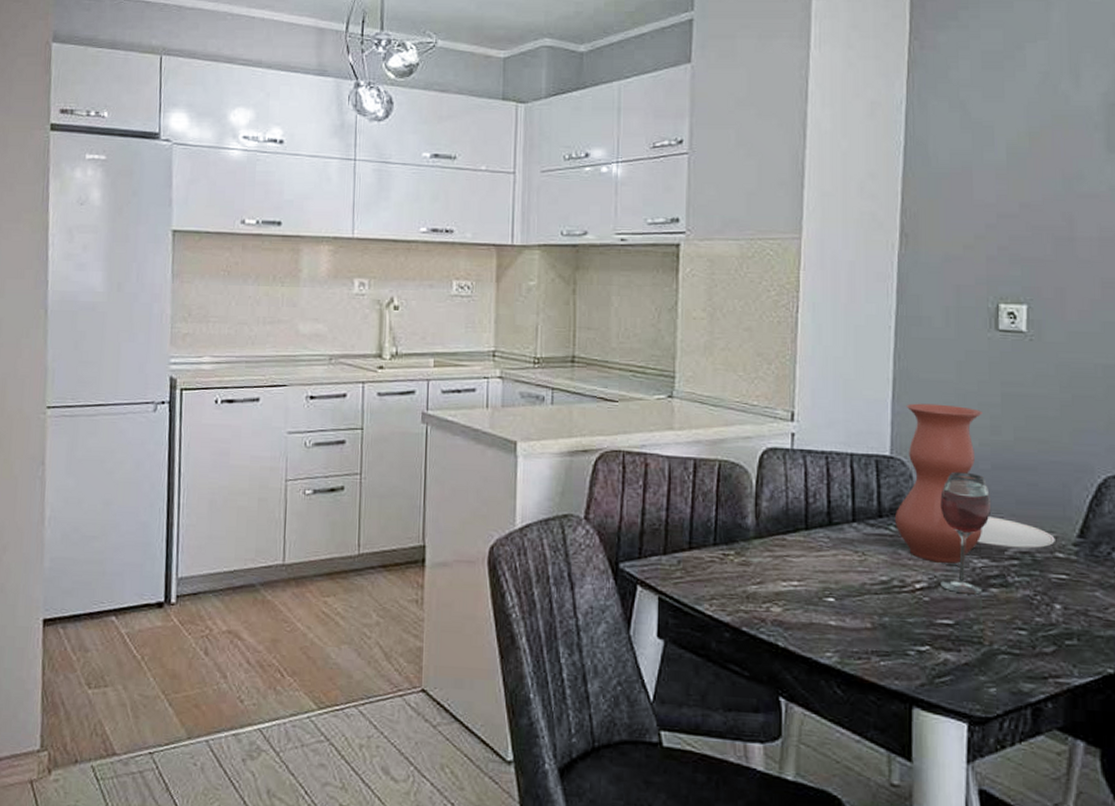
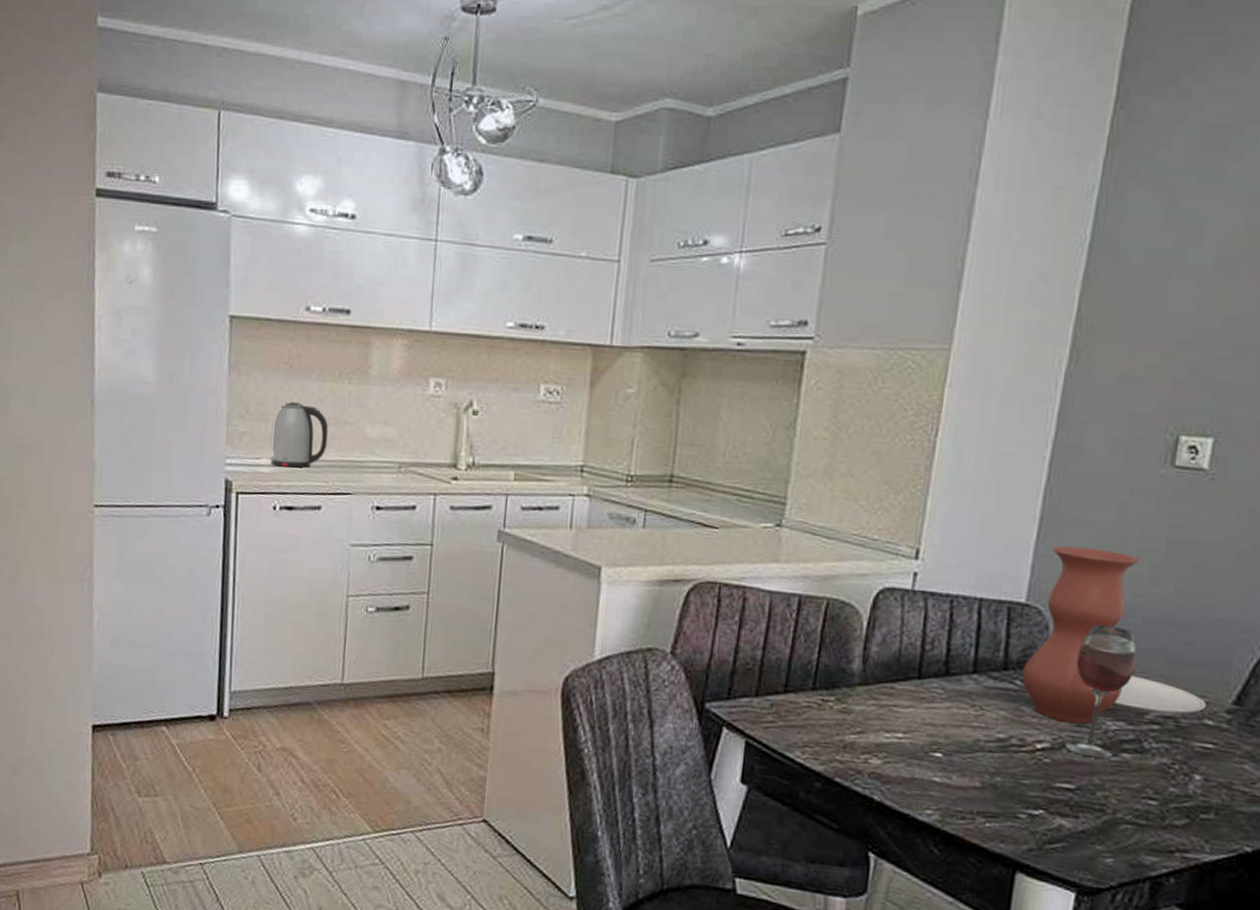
kettle: none [211,304,265,365] -> present [270,402,329,469]

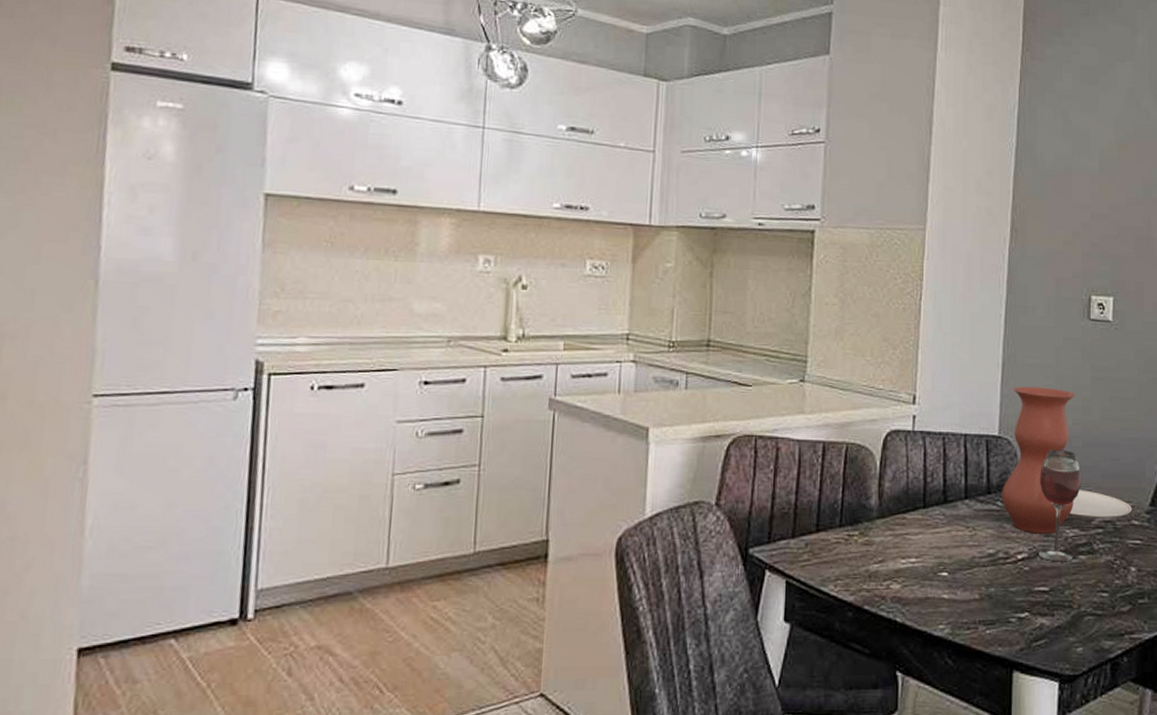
kettle: present [270,402,329,469] -> none [308,279,373,347]

